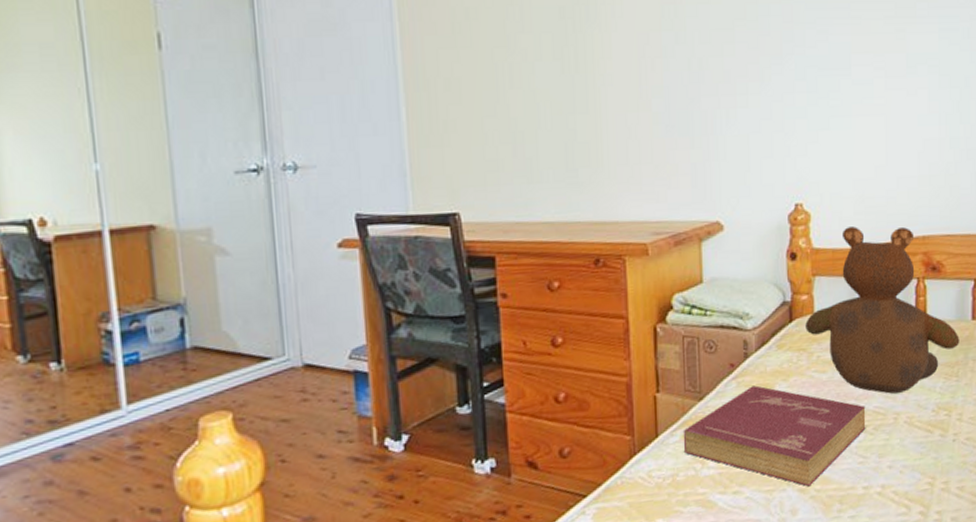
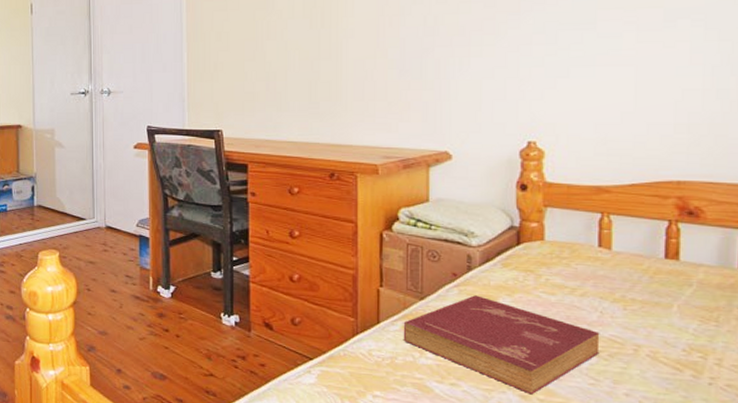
teddy bear: present [805,226,960,394] -> none [534,166,722,327]

